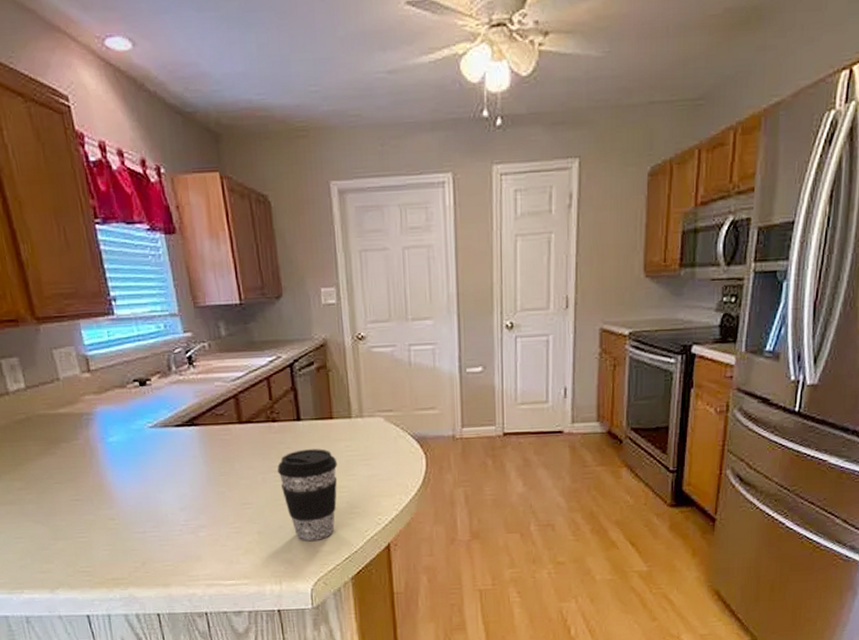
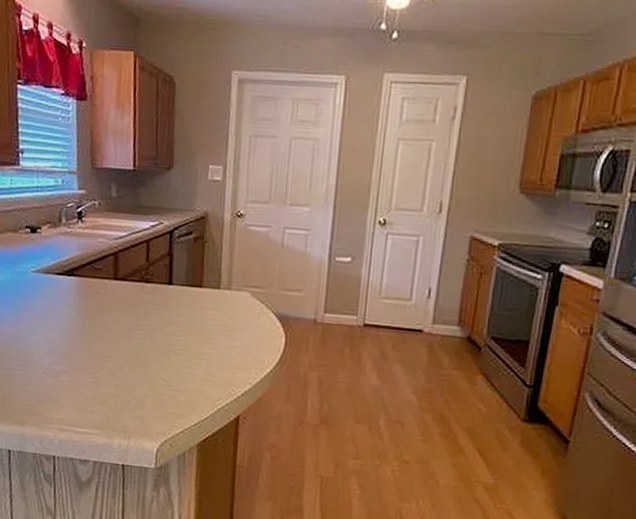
coffee cup: present [277,449,338,541] -> none [143,312,201,402]

